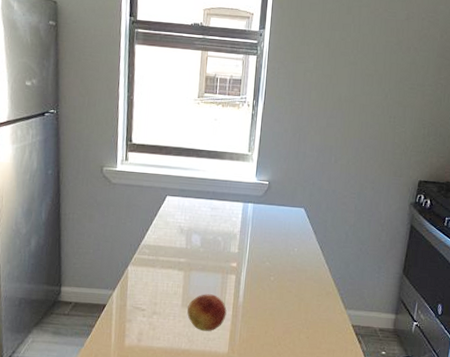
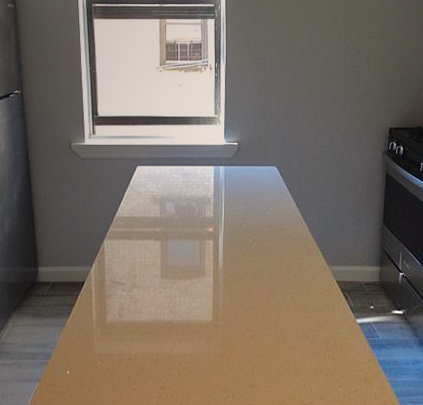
fruit: present [187,294,227,332] -> none [168,262,207,301]

